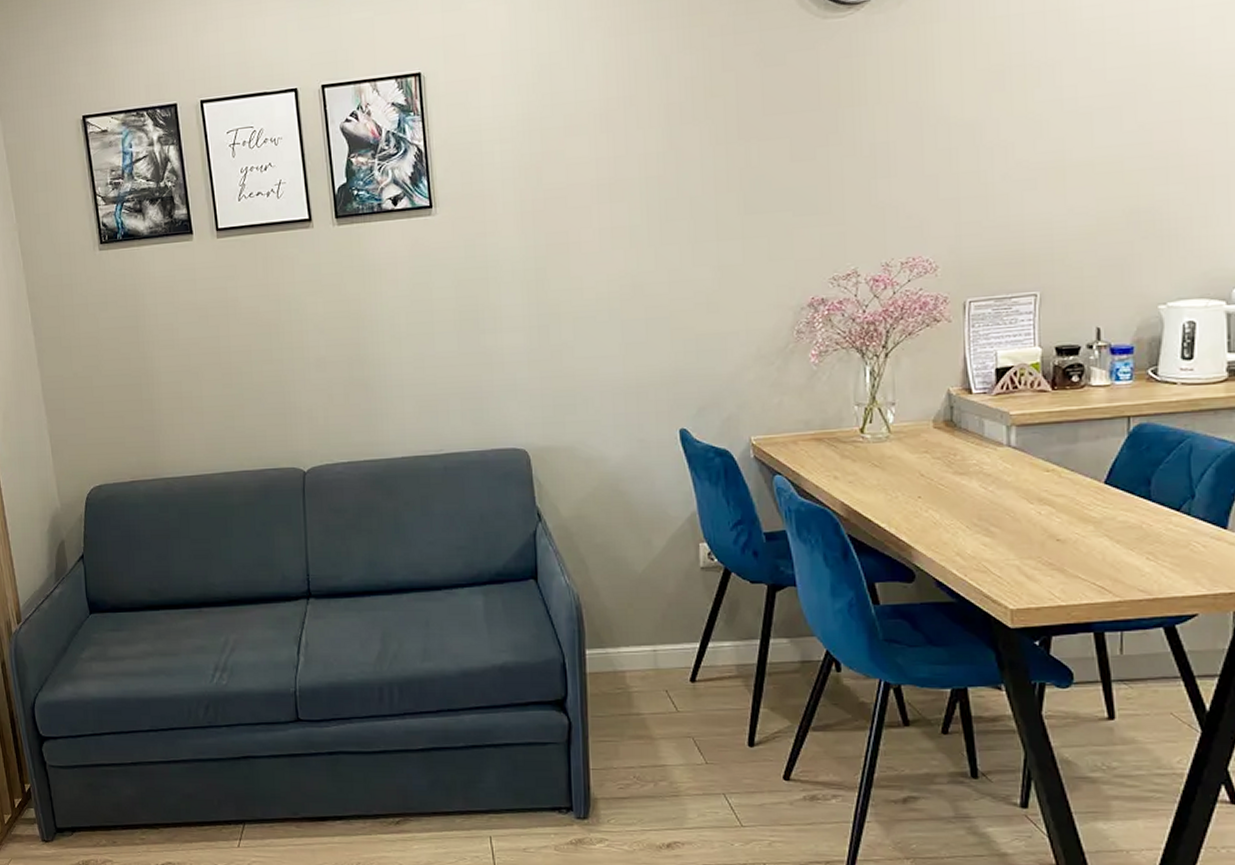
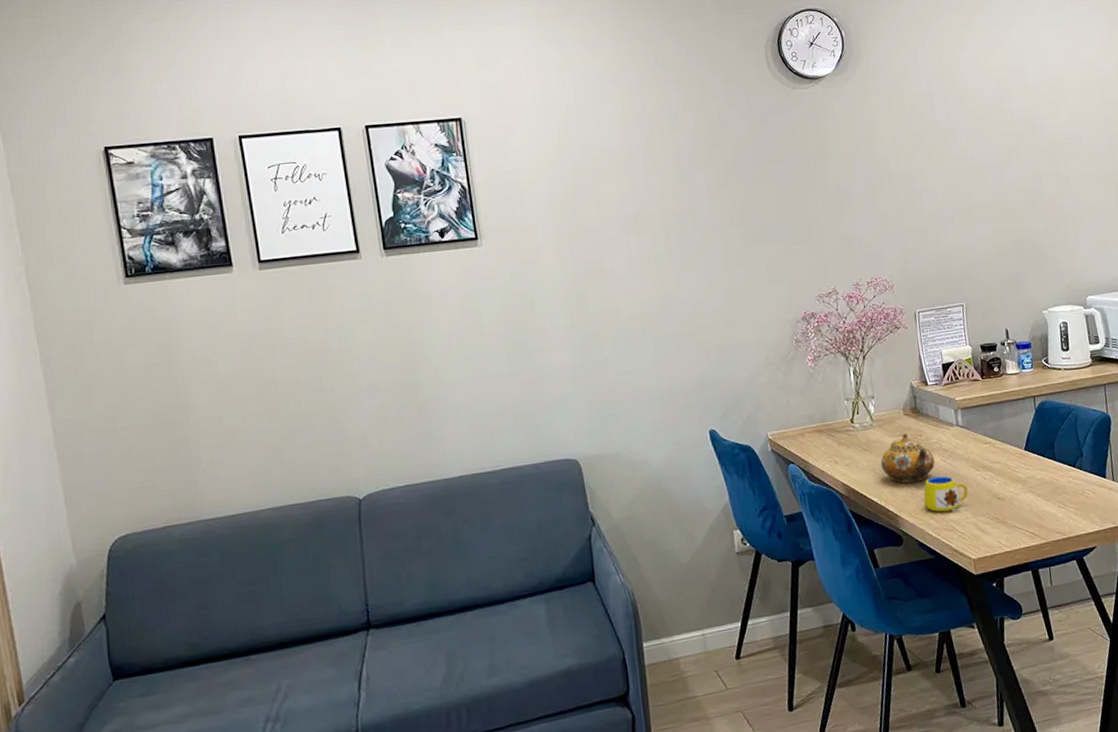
teapot: none [895,450,971,511] -> present [880,433,935,484]
mug: none [950,505,1014,550] -> present [923,476,970,513]

